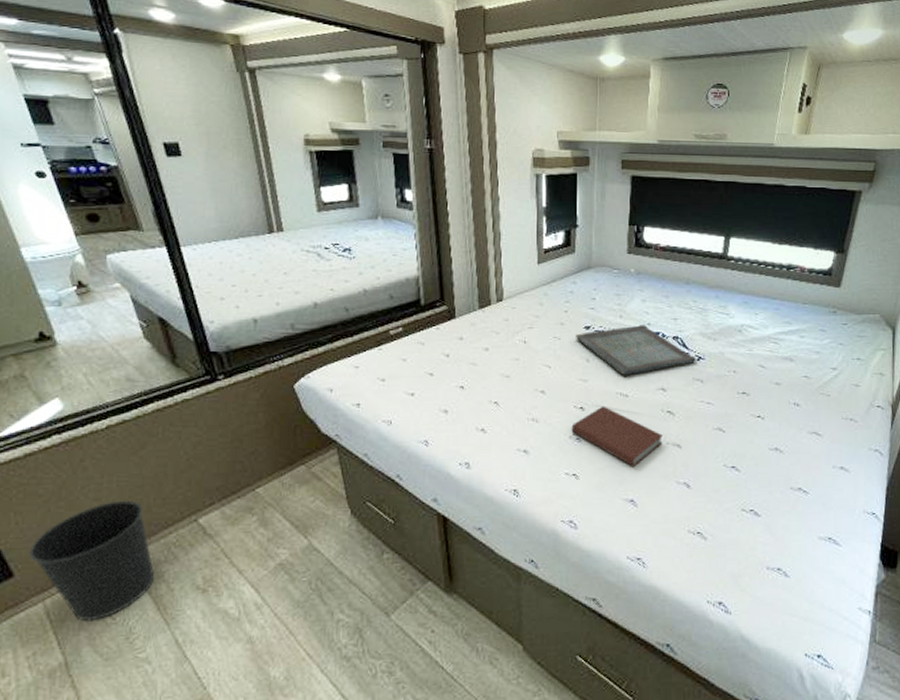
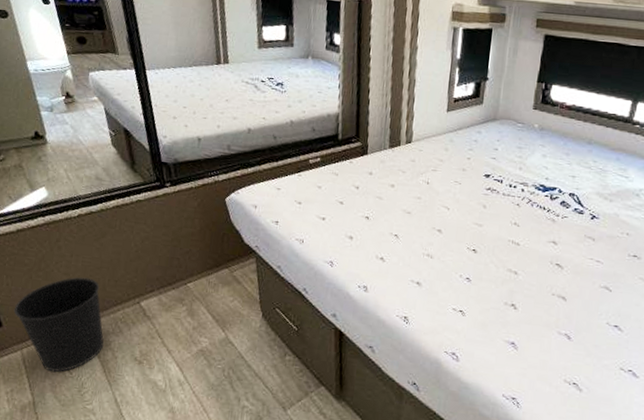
book: present [571,406,663,466] -> none [462,250,549,312]
serving tray: present [576,325,696,376] -> none [475,178,590,226]

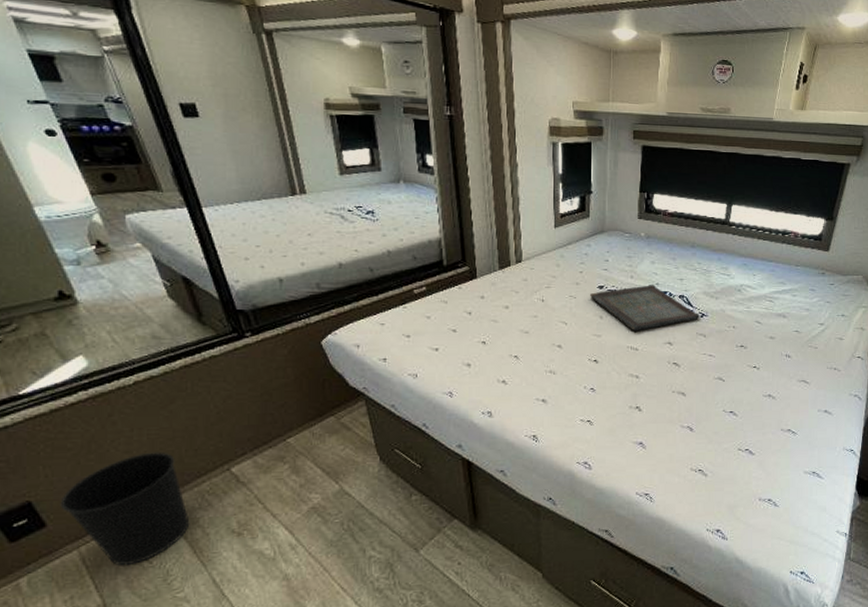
serving tray: none [475,178,590,226] -> present [590,285,700,332]

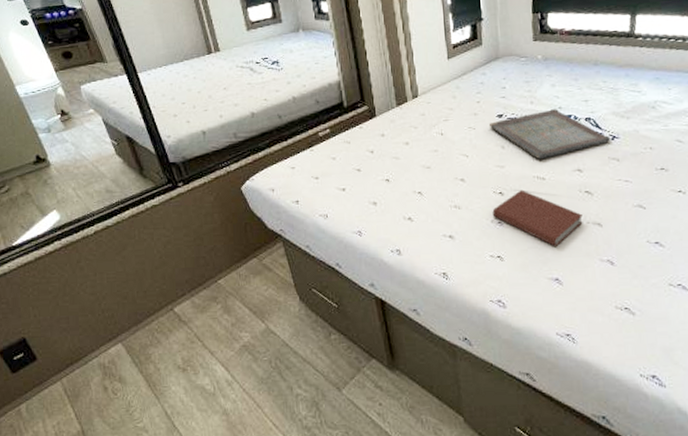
wastebasket: present [60,452,190,566] -> none [46,293,144,397]
book: none [586,358,669,413] -> present [492,189,583,246]

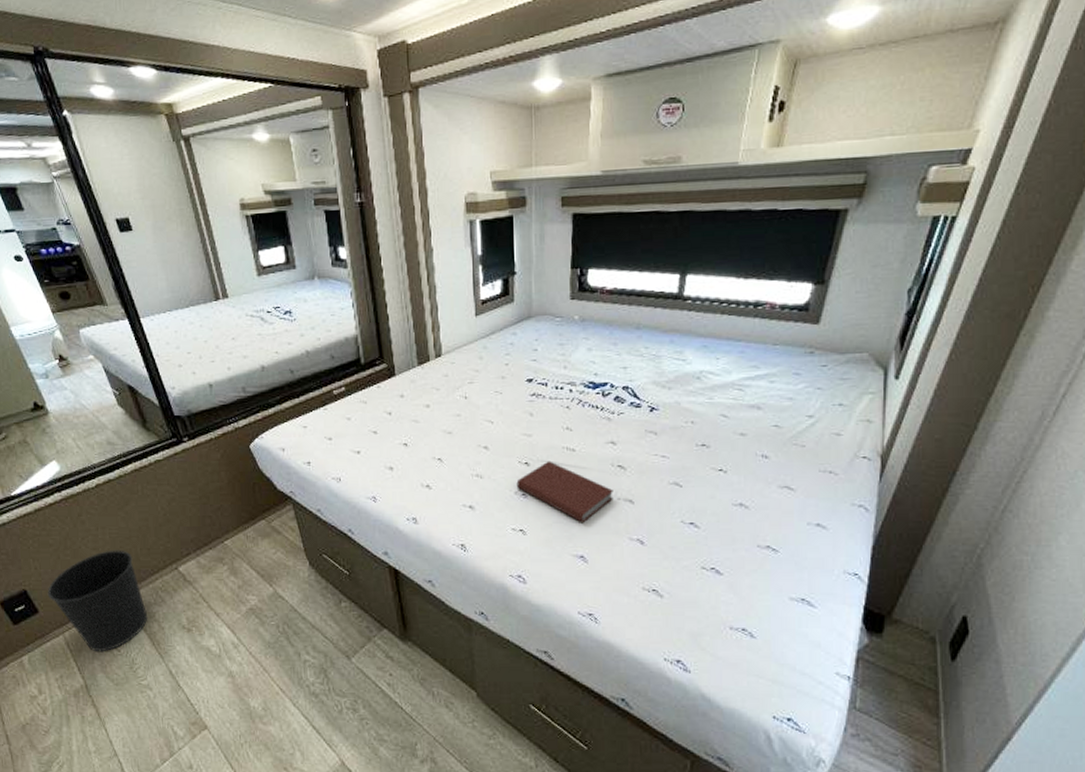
wastebasket: none [46,293,144,397] -> present [47,550,148,652]
serving tray: present [490,109,611,160] -> none [518,375,649,430]

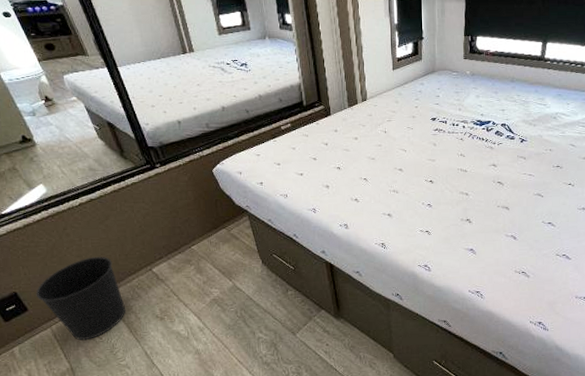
book: present [516,461,613,522] -> none [423,179,494,224]

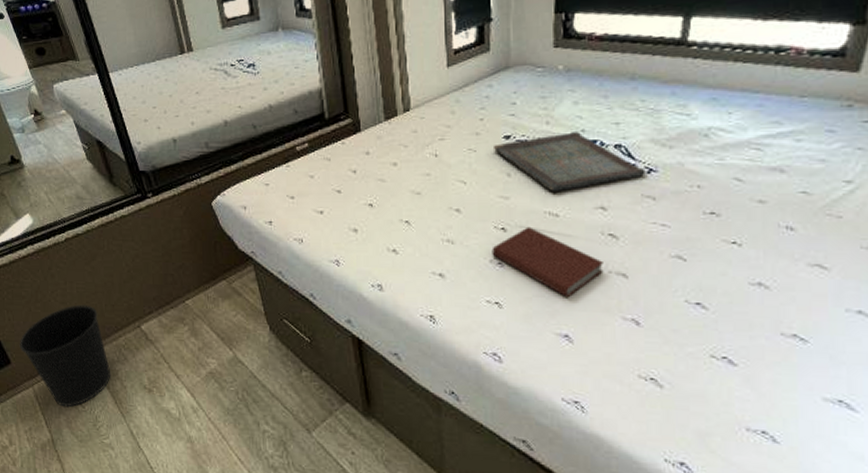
book: none [423,179,494,224] -> present [492,226,604,297]
serving tray: none [425,116,520,156] -> present [494,132,646,193]

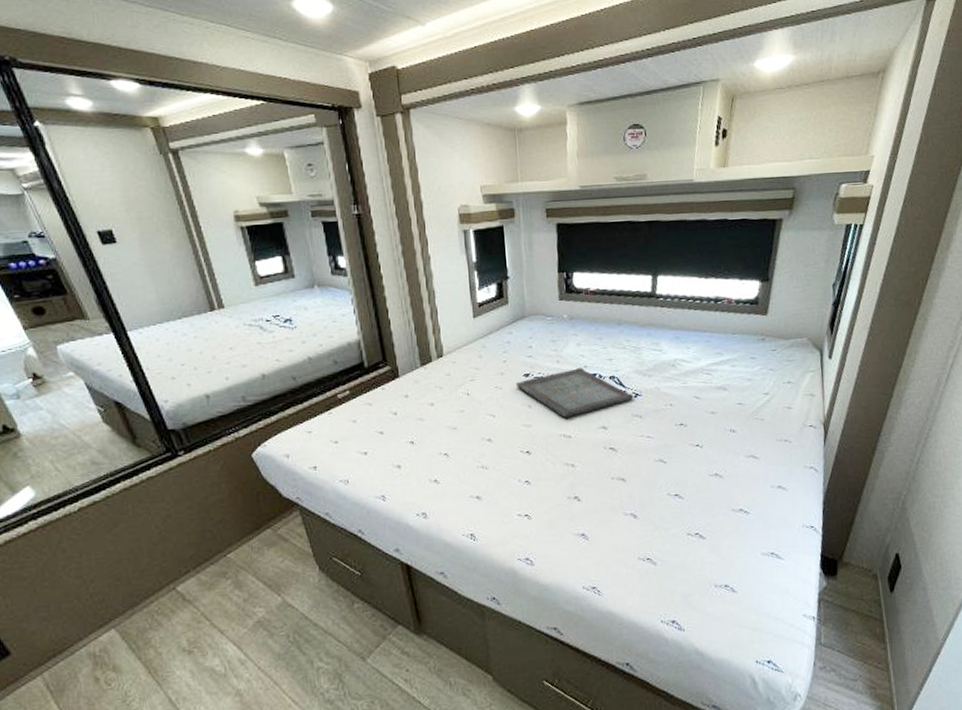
wastebasket: present [19,304,111,408] -> none [21,575,143,690]
book: present [492,226,604,297] -> none [519,448,608,503]

